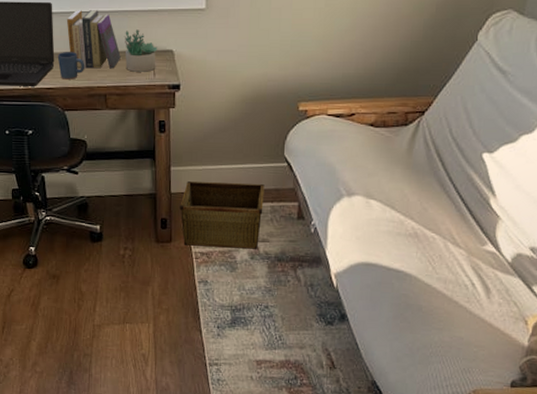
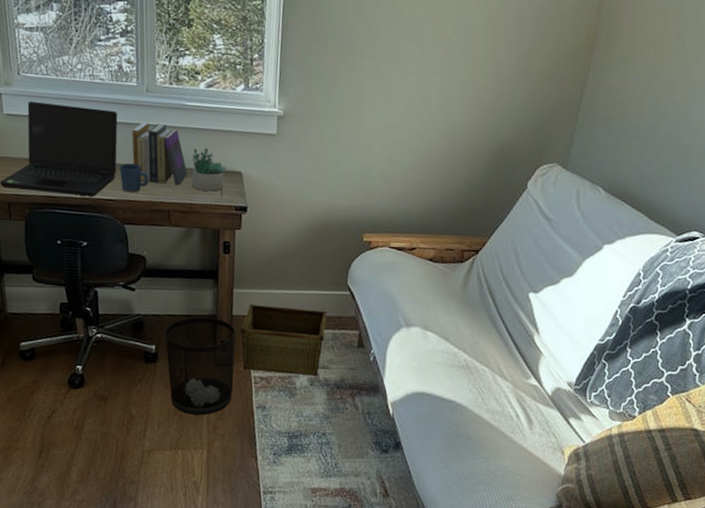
waste bin: none [107,196,175,291] -> present [164,317,236,415]

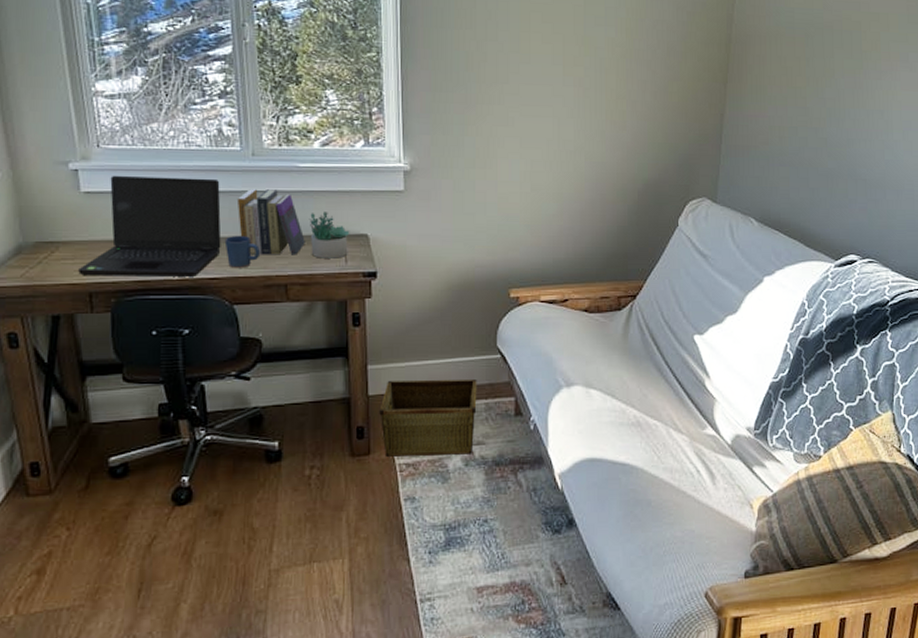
waste bin: present [164,317,236,415] -> none [288,401,375,518]

